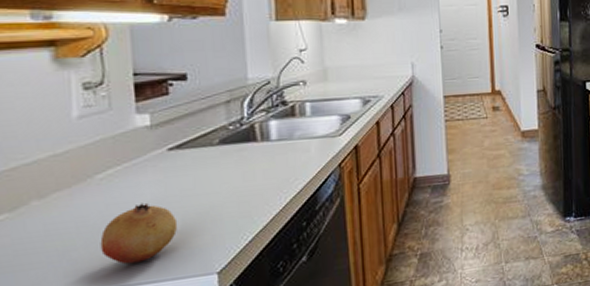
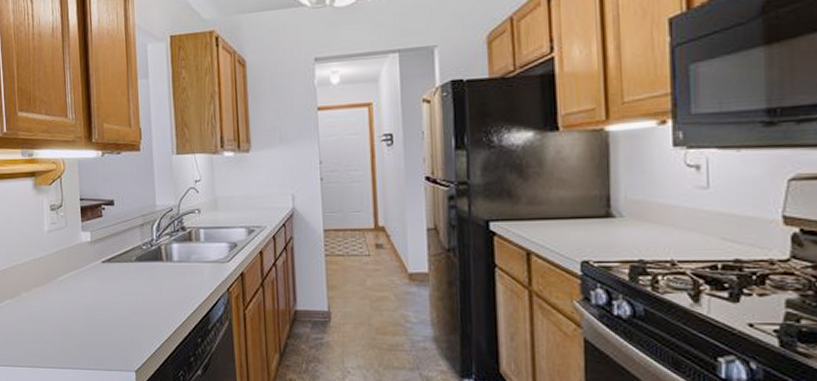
fruit: present [100,202,178,264] -> none [60,303,109,352]

